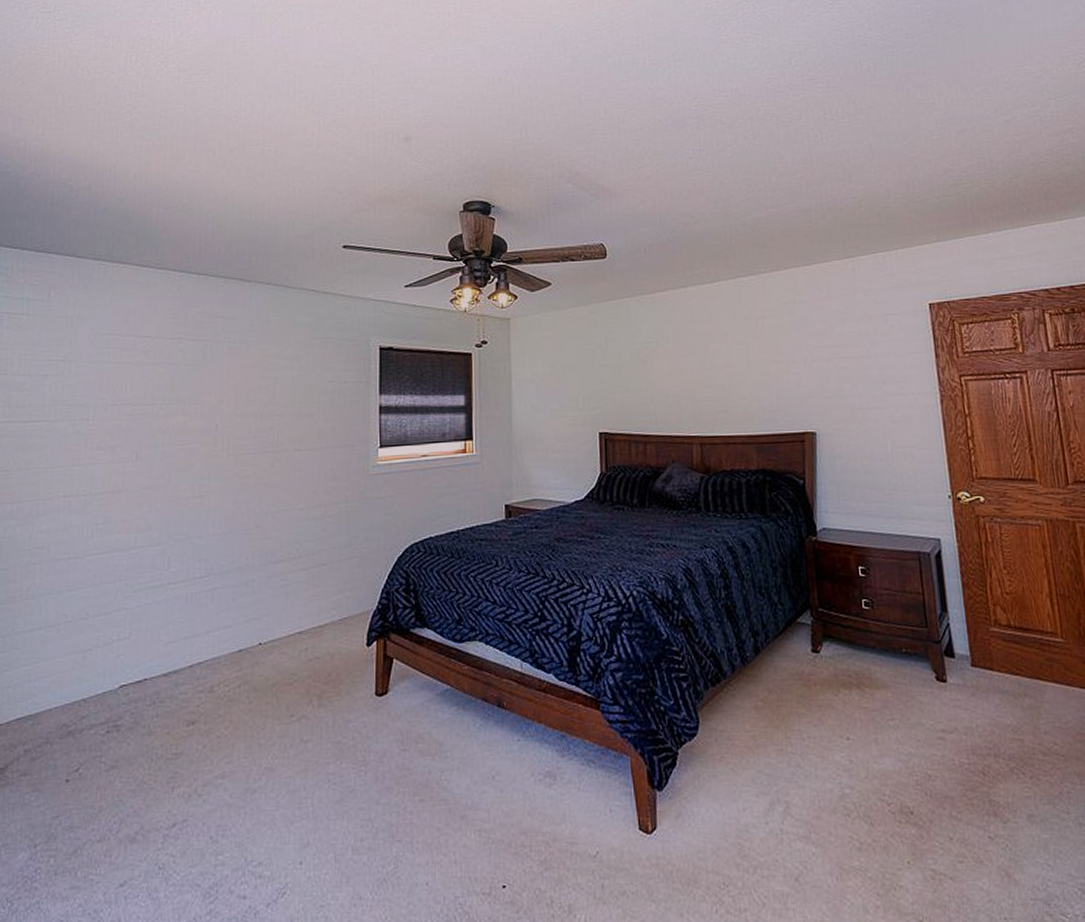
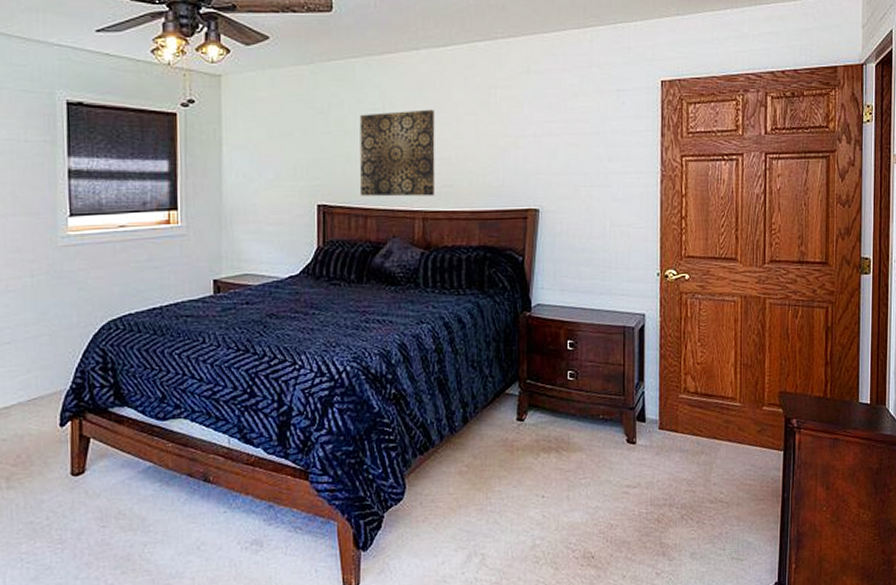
wall art: none [635,340,711,424] -> present [359,109,436,197]

